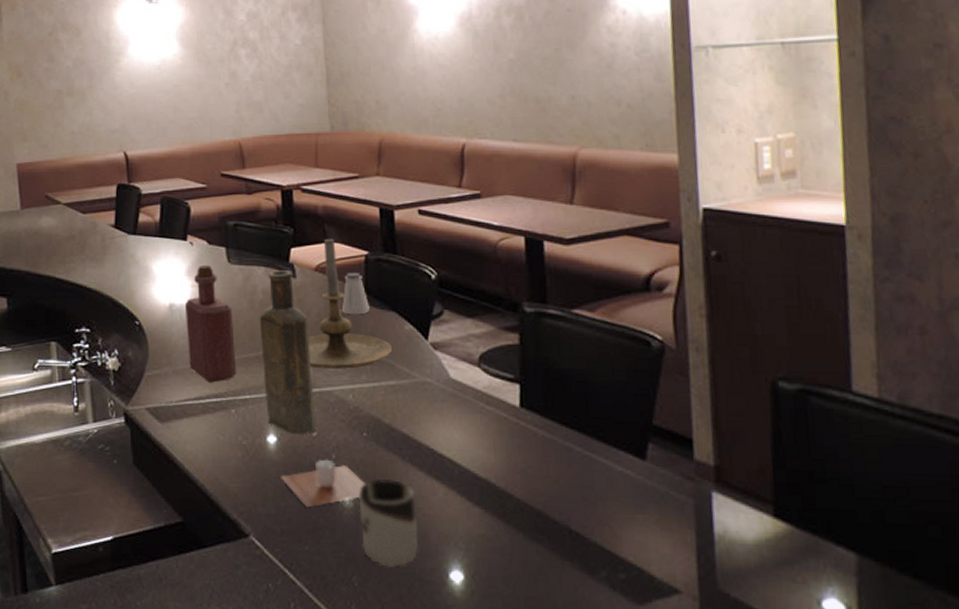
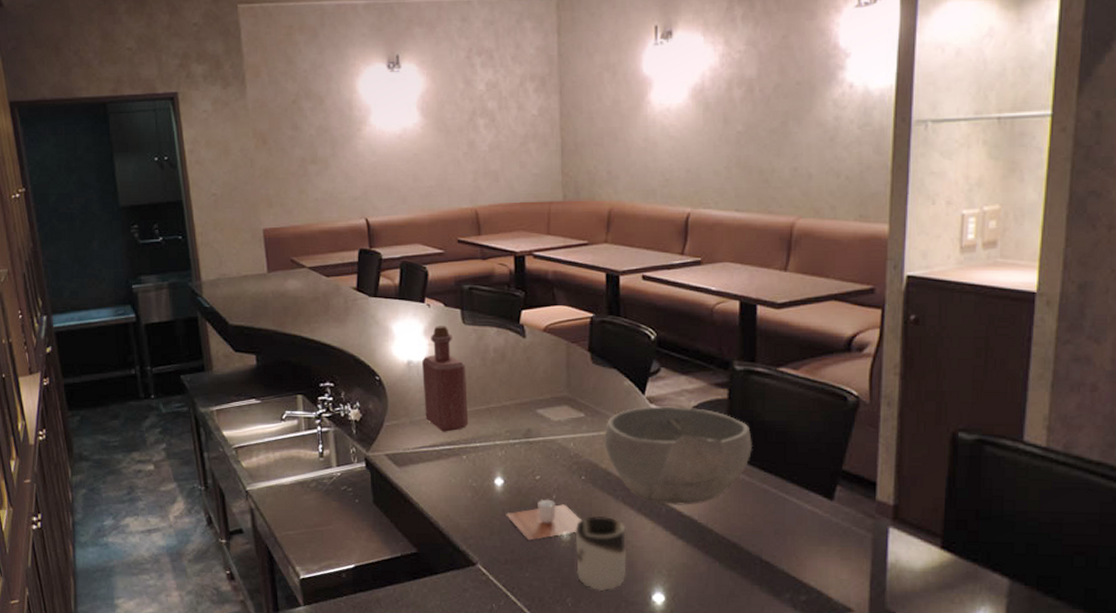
bottle: present [259,270,316,435] -> none [490,331,539,478]
candle holder: present [308,238,393,369] -> none [535,301,612,420]
saltshaker: present [341,273,370,314] -> none [566,334,592,371]
bowl: none [386,353,551,466] -> present [604,406,753,505]

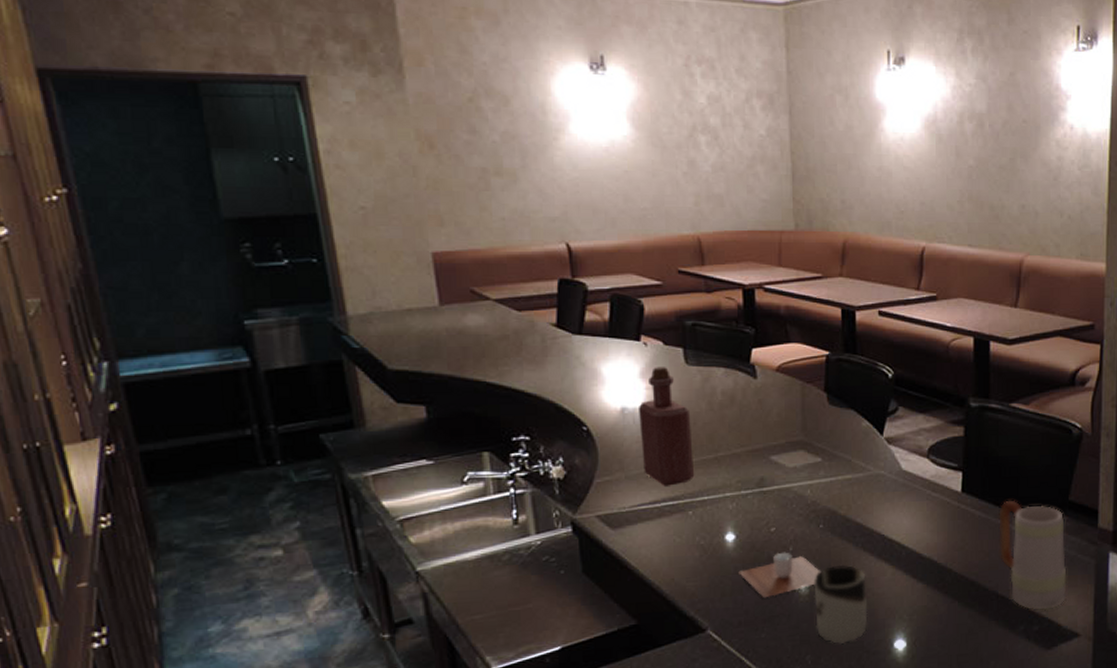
bowl: present [604,406,753,505] -> none [842,446,988,548]
mug: none [764,465,839,581] -> present [999,500,1067,611]

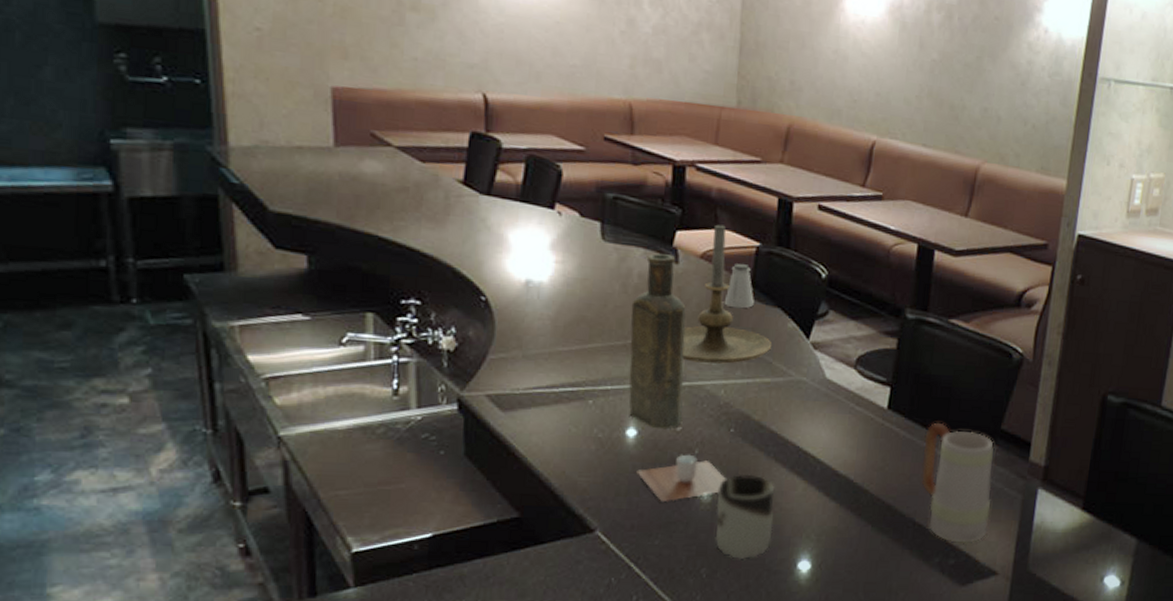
bottle: present [637,366,695,486] -> none [543,239,602,371]
bottle: none [718,371,774,532] -> present [629,253,686,430]
candle holder: none [768,339,850,467] -> present [682,224,772,364]
saltshaker: none [801,373,829,413] -> present [724,264,754,308]

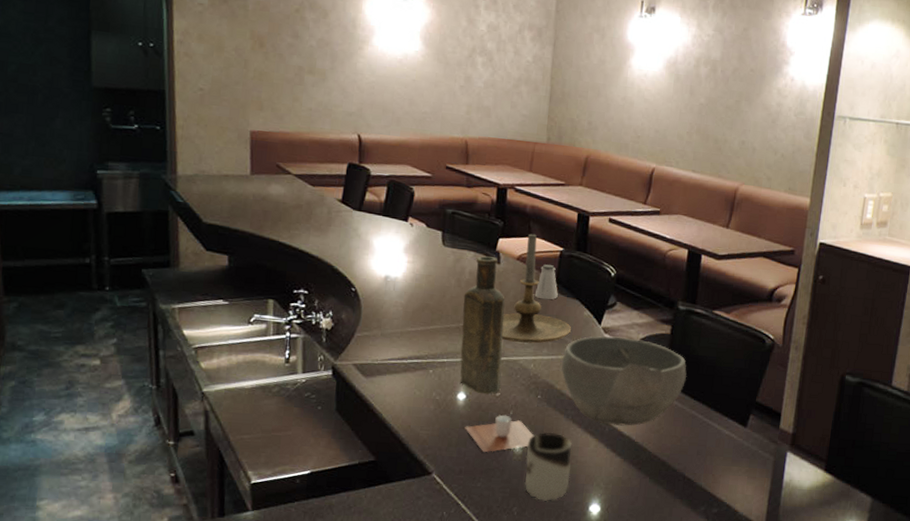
bowl: none [760,352,918,464] -> present [561,336,687,426]
mug: present [921,422,995,543] -> none [690,394,751,496]

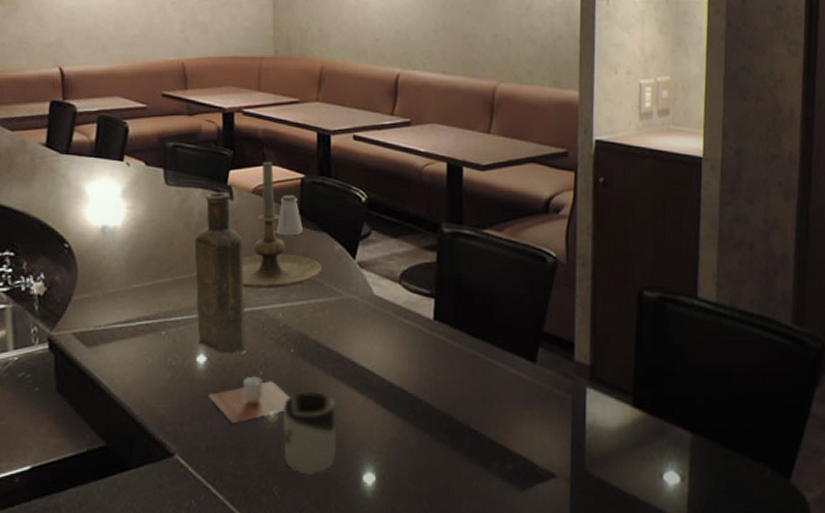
bowl: present [561,336,687,426] -> none [314,271,461,376]

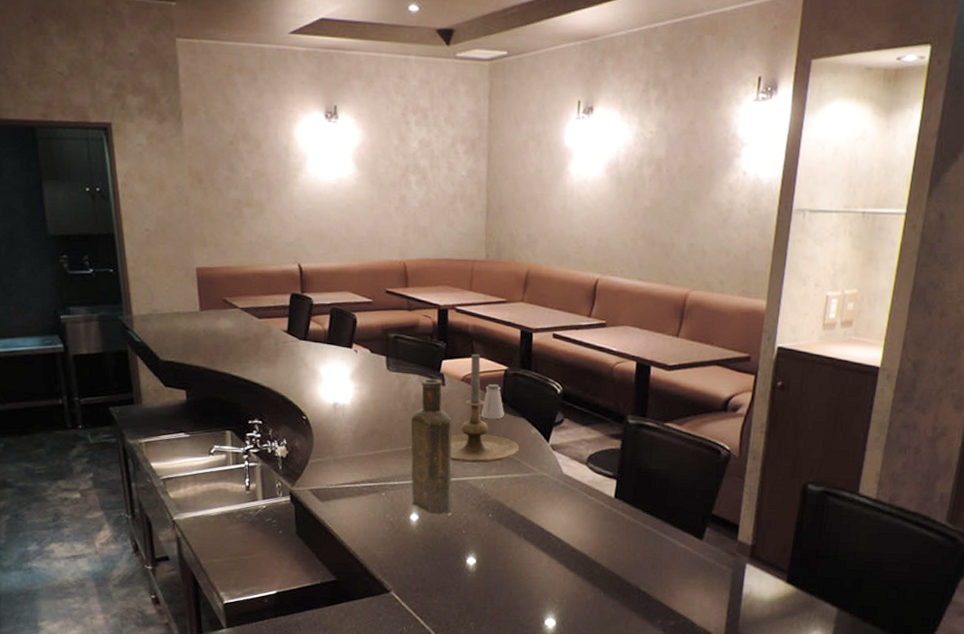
cup: present [208,369,291,423] -> none [419,528,488,570]
cup: present [282,391,337,476] -> none [479,550,525,617]

